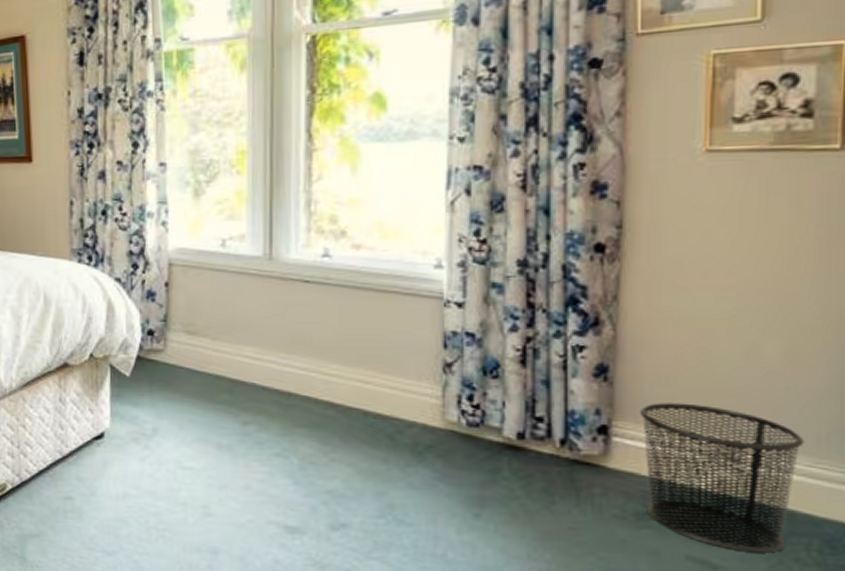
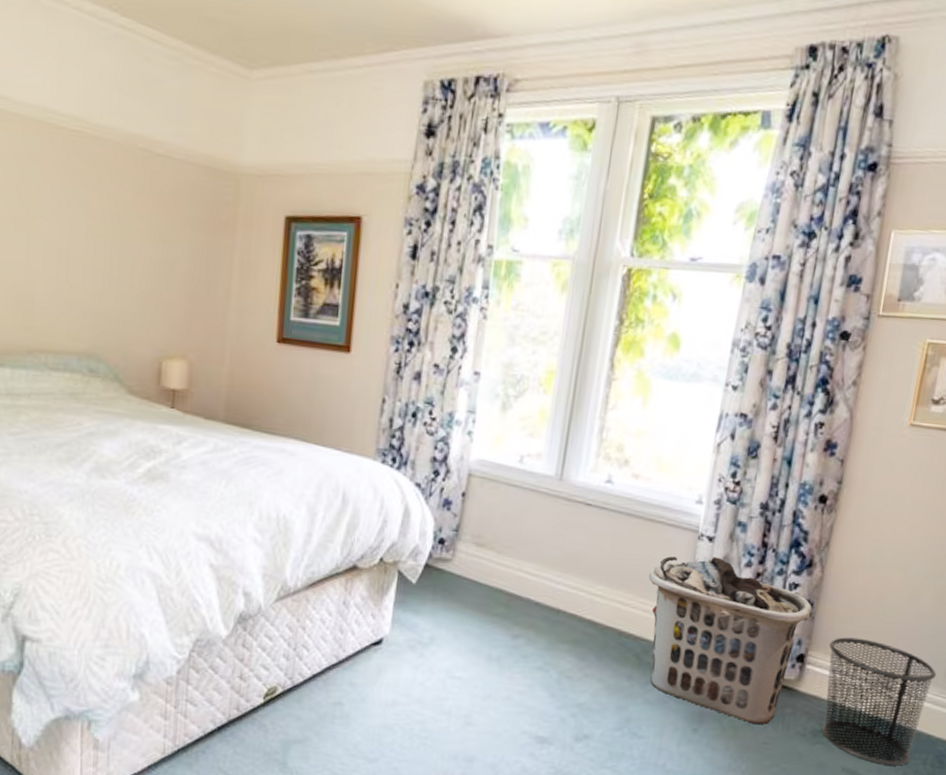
clothes hamper: none [391,324,608,508] -> present [649,556,812,725]

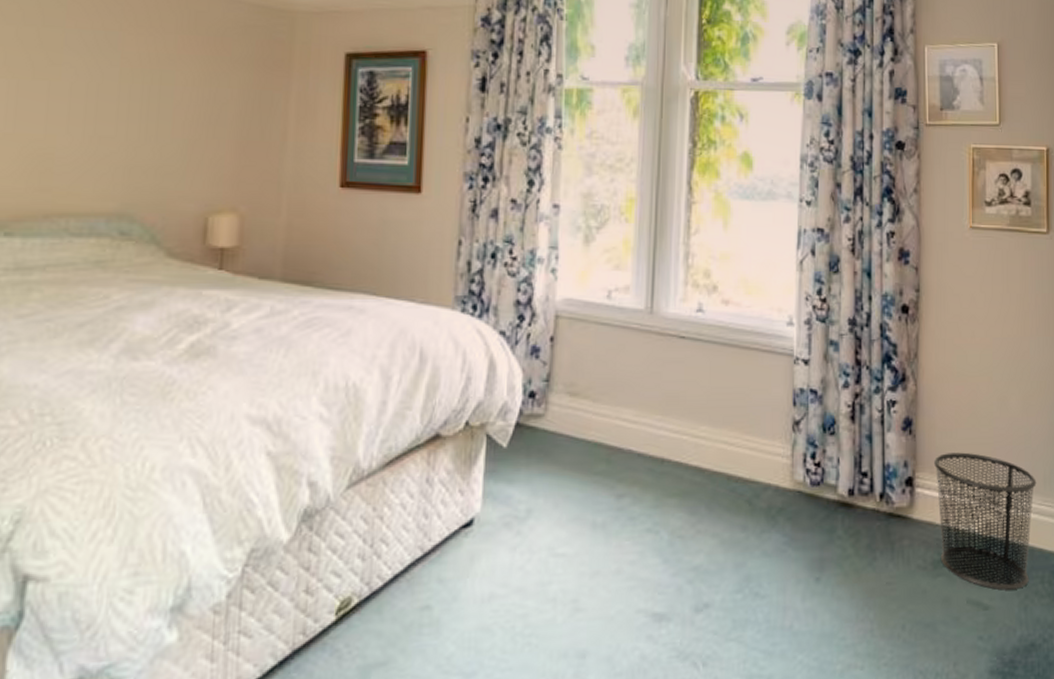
clothes hamper: present [649,556,812,725] -> none [751,381,912,564]

